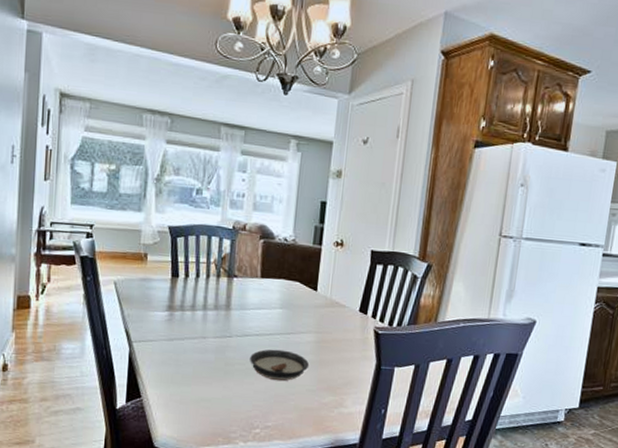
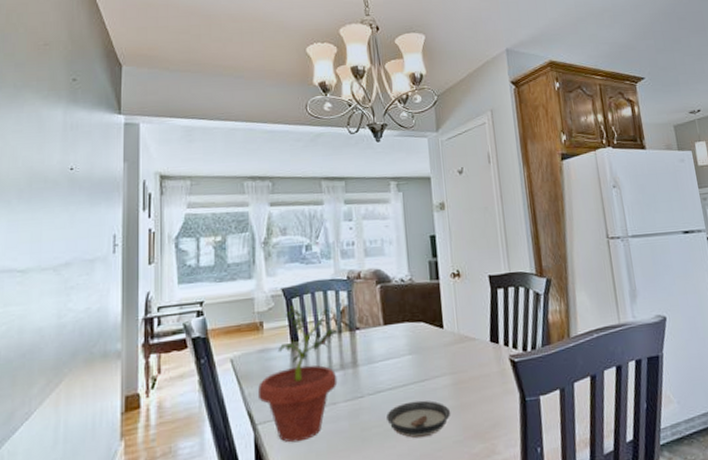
potted plant: none [136,244,216,364] -> present [258,305,338,443]

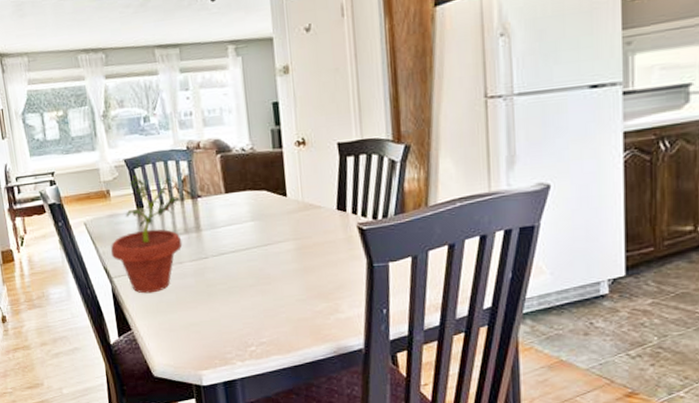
saucer: present [386,400,451,438] -> none [230,262,294,295]

